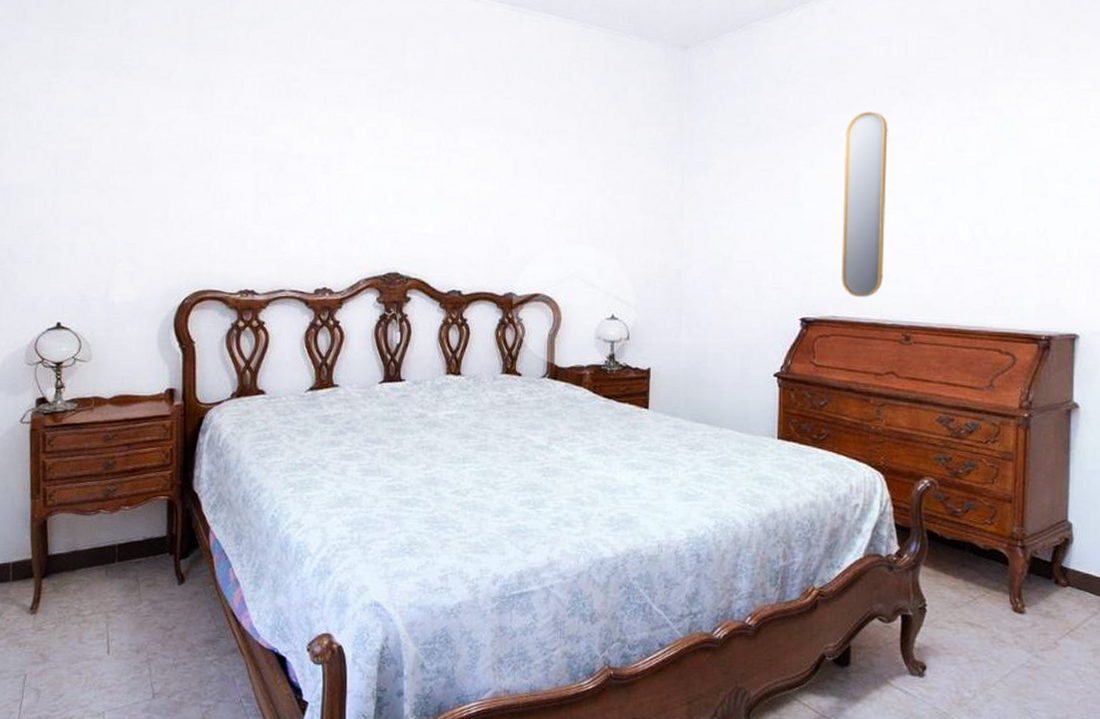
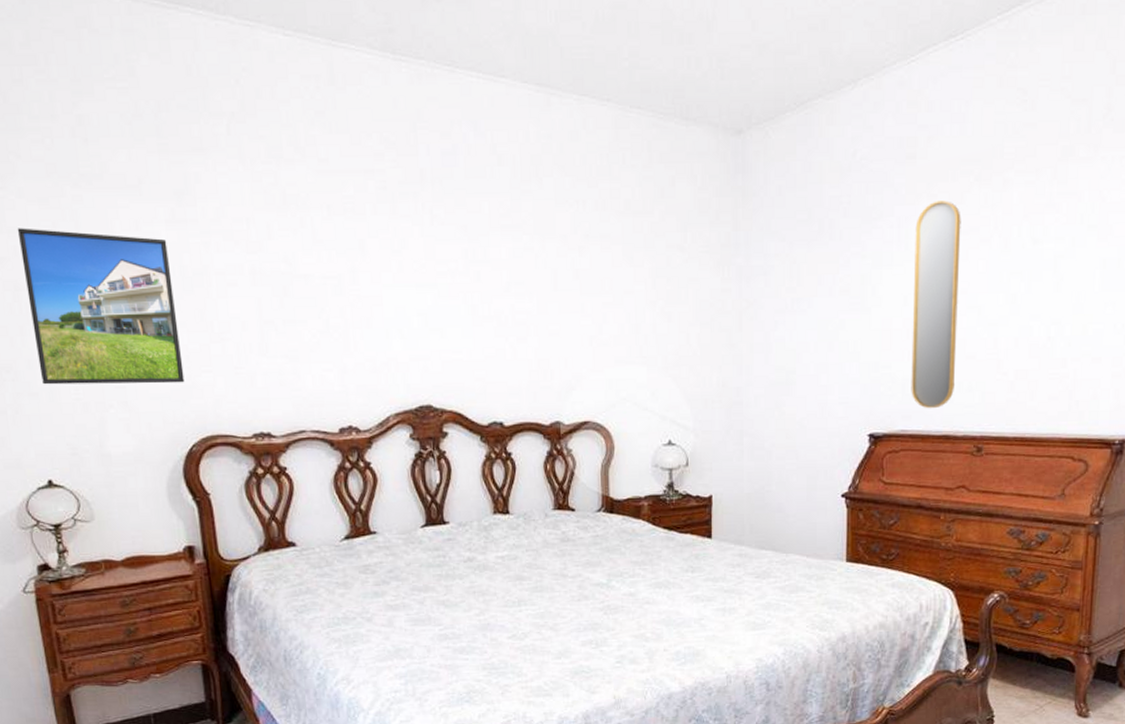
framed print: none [64,108,186,243] -> present [17,228,185,385]

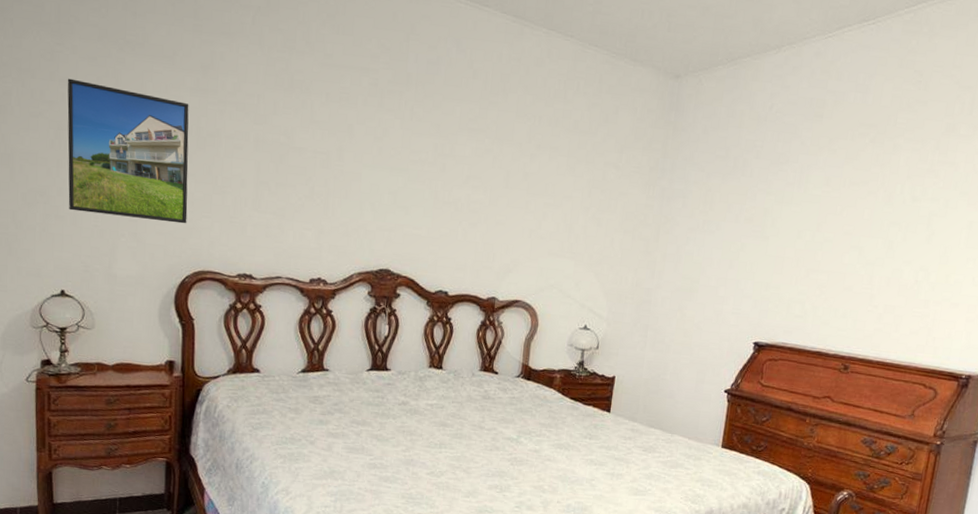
home mirror: present [911,201,961,409] -> none [794,155,855,328]

